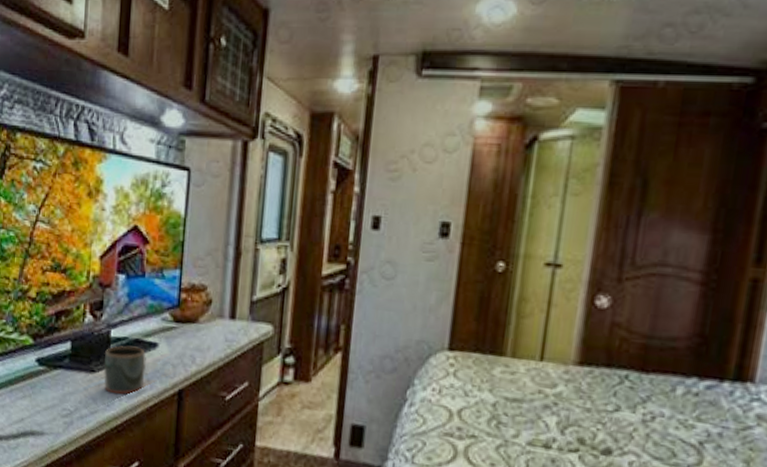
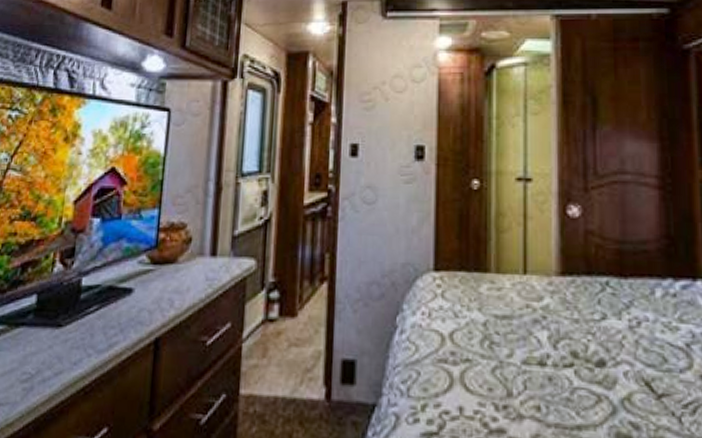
mug: present [103,345,146,394] -> none [71,294,120,349]

